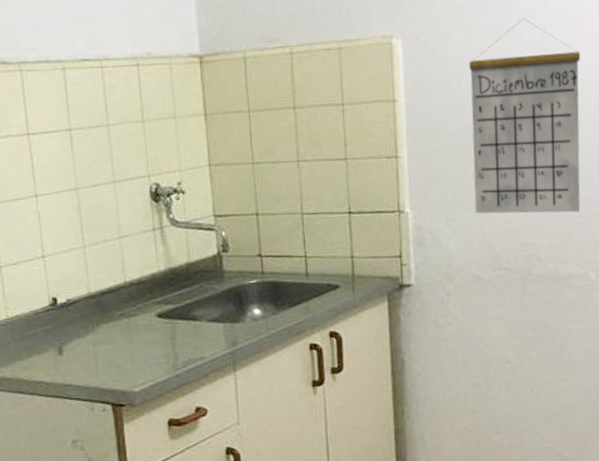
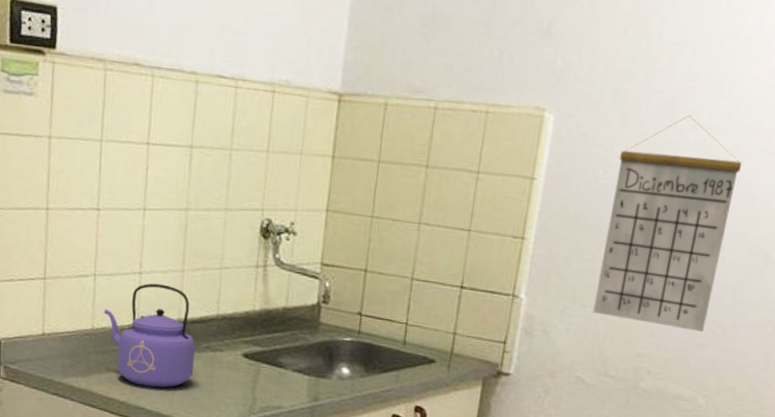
kettle: none [15,263,113,364] -> present [104,283,196,388]

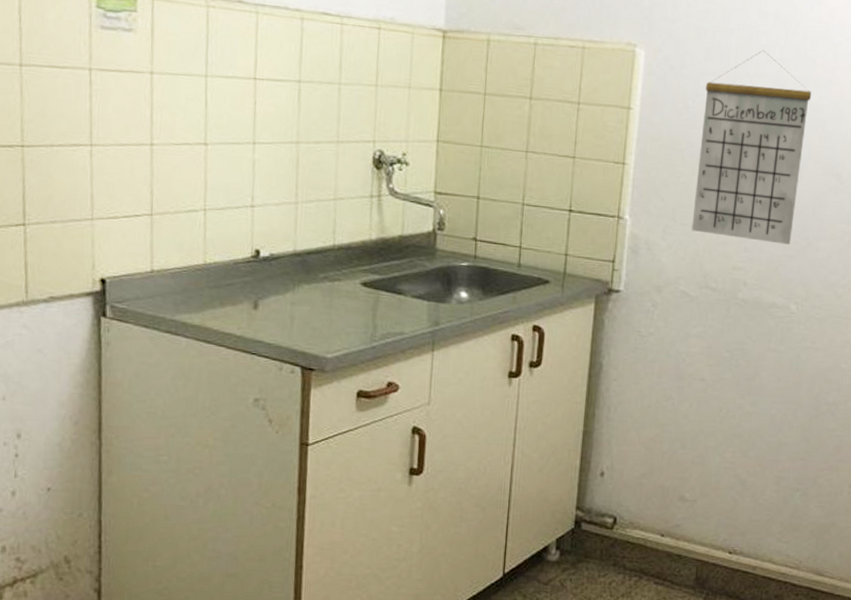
kettle: present [104,283,196,388] -> none [216,216,313,320]

